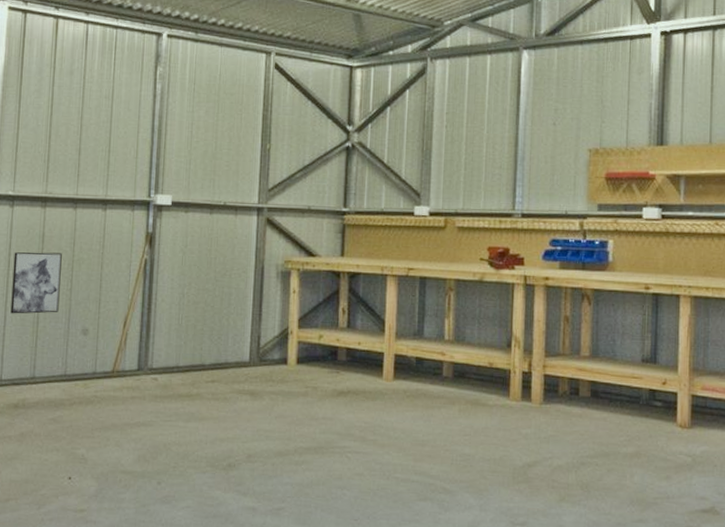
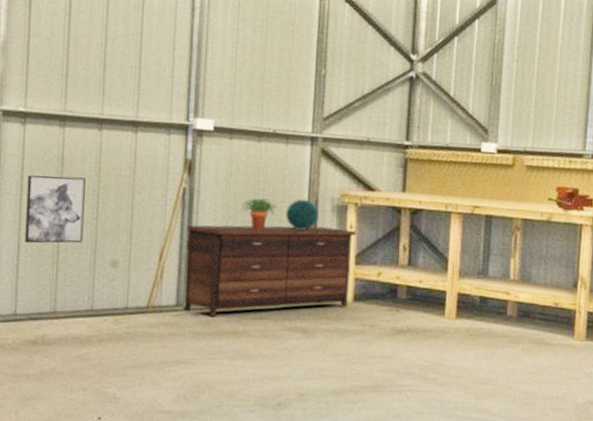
dresser: none [143,292,298,381] -> present [182,225,356,317]
potted plant: none [195,267,228,297] -> present [241,198,278,231]
decorative sphere: none [235,266,264,296] -> present [286,199,319,231]

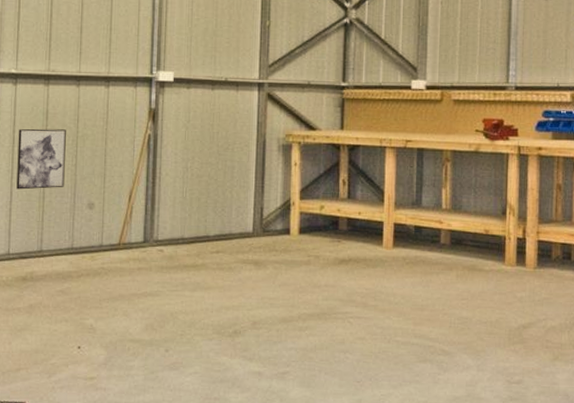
dresser: present [182,225,356,317] -> none [149,165,300,252]
potted plant: present [241,198,278,231] -> none [199,141,231,171]
decorative sphere: present [286,199,319,231] -> none [237,140,266,169]

